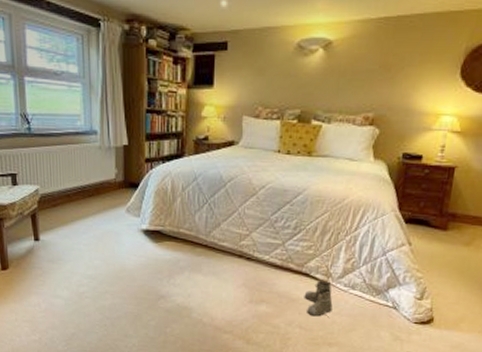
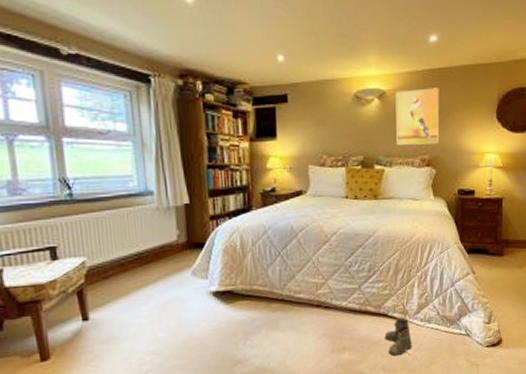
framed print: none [338,38,394,101] -> present [395,88,439,145]

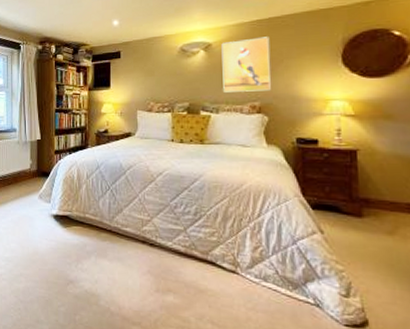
boots: present [384,318,412,356] -> none [212,269,245,313]

